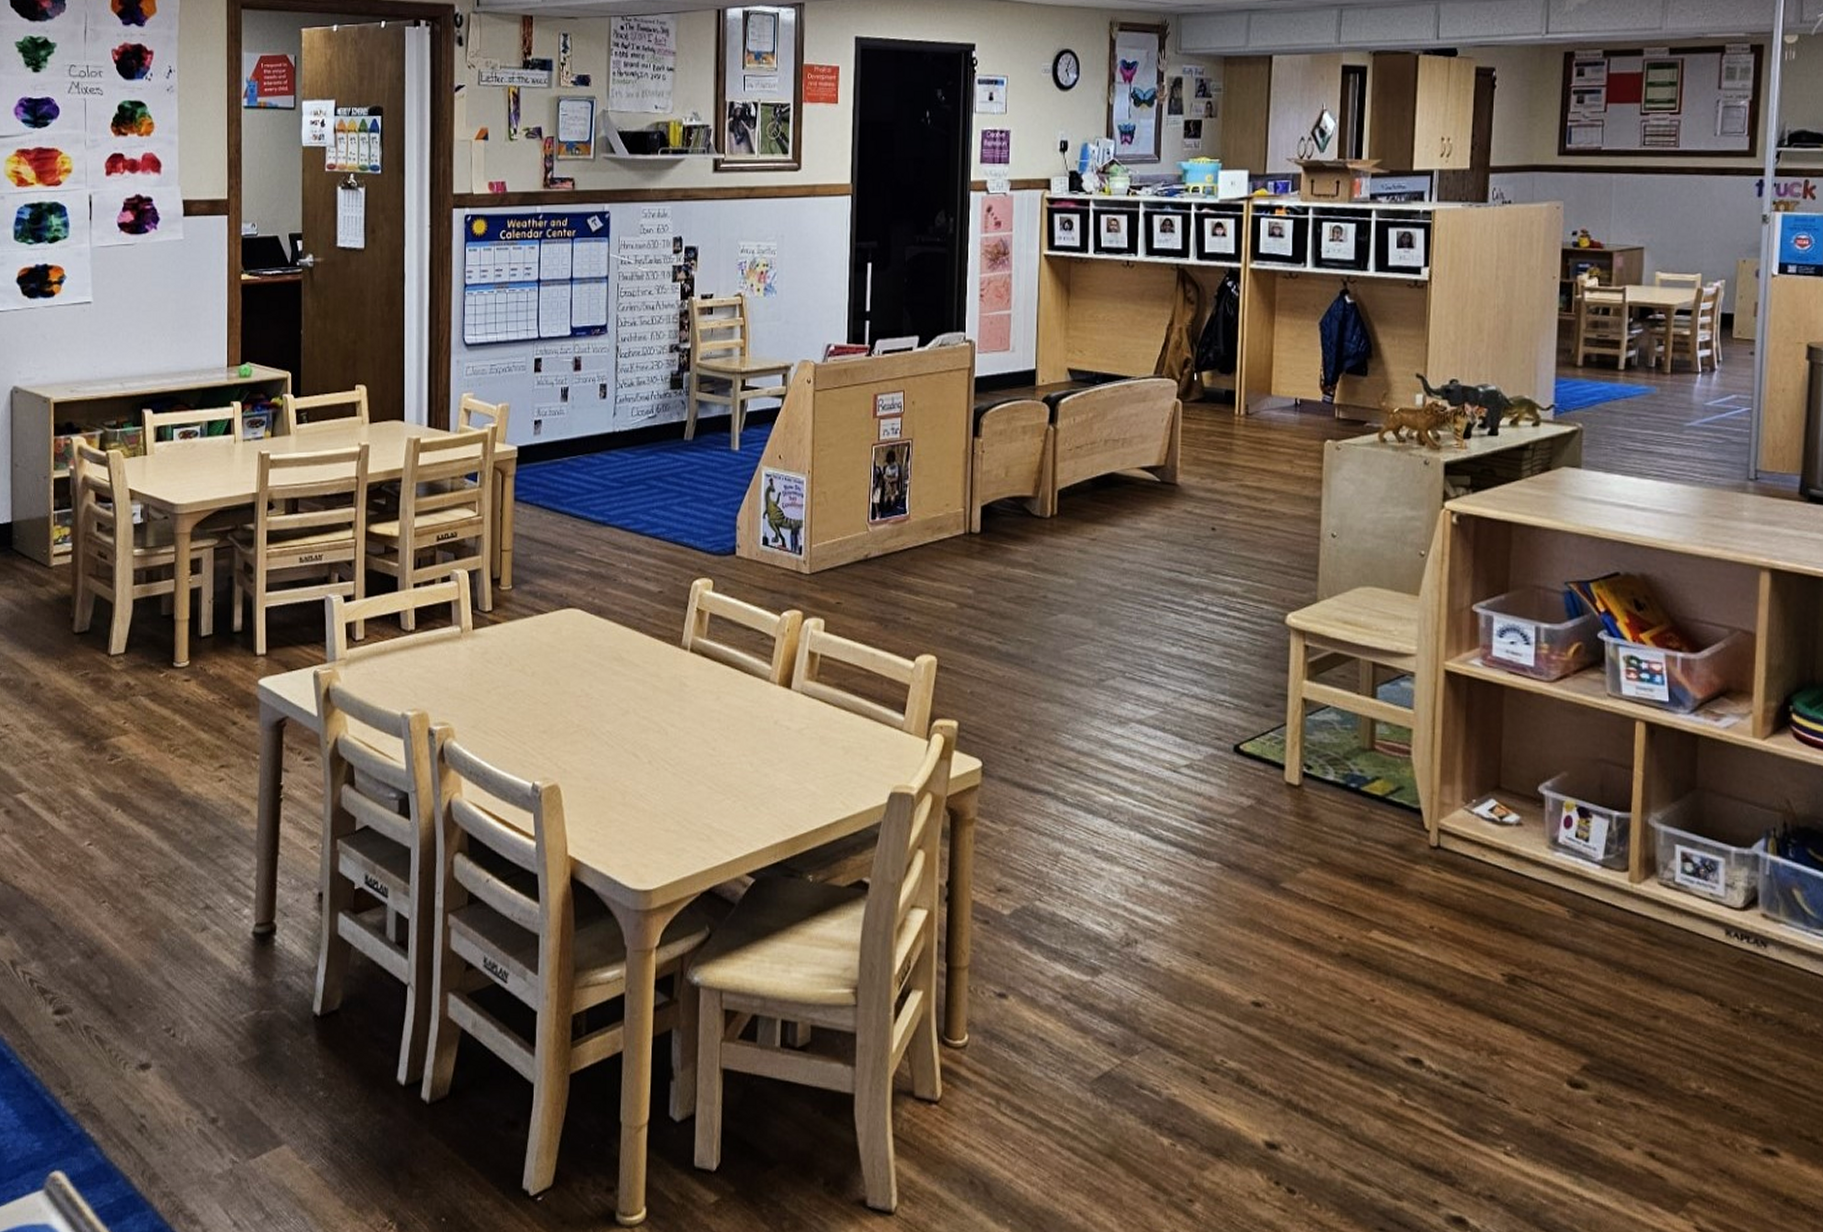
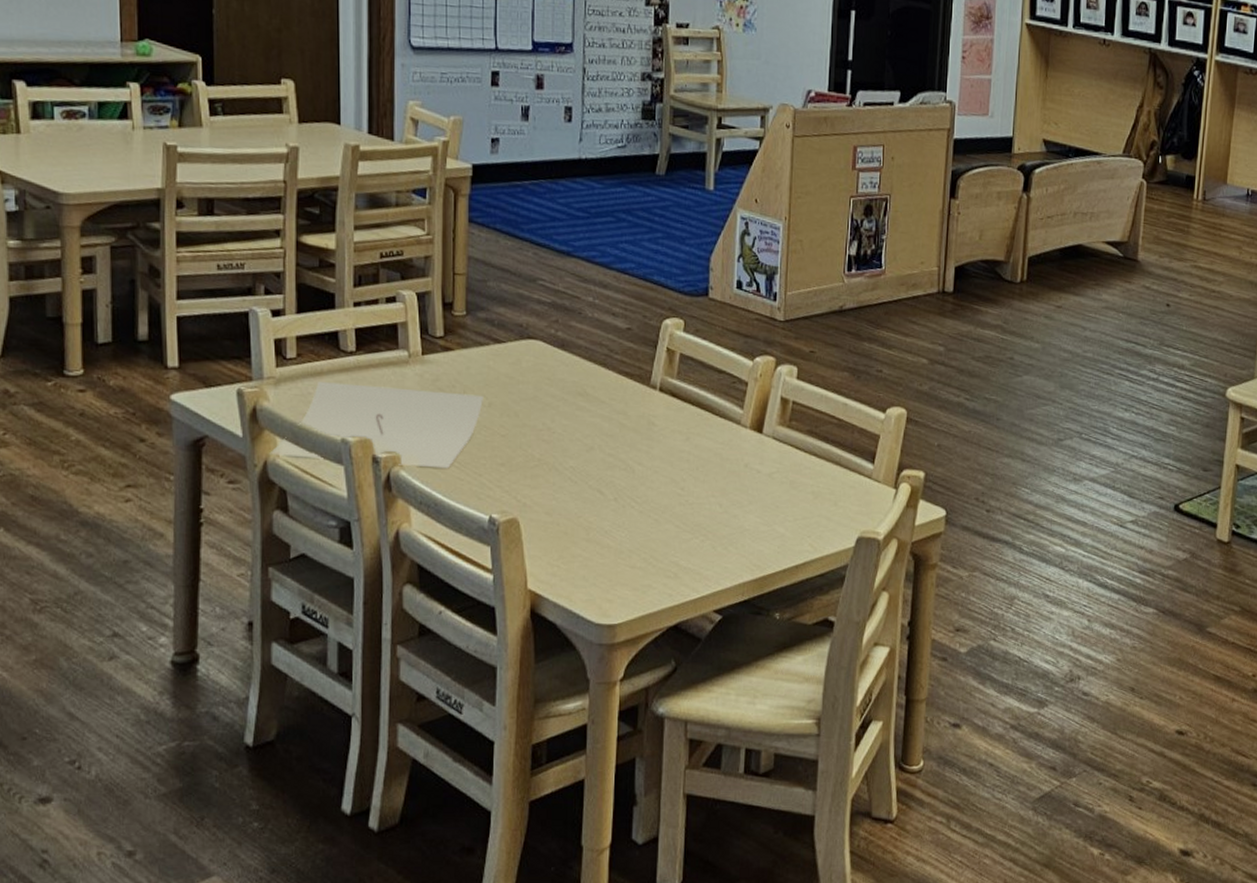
paper sheet: none [340,661,528,738] -> present [269,382,485,469]

